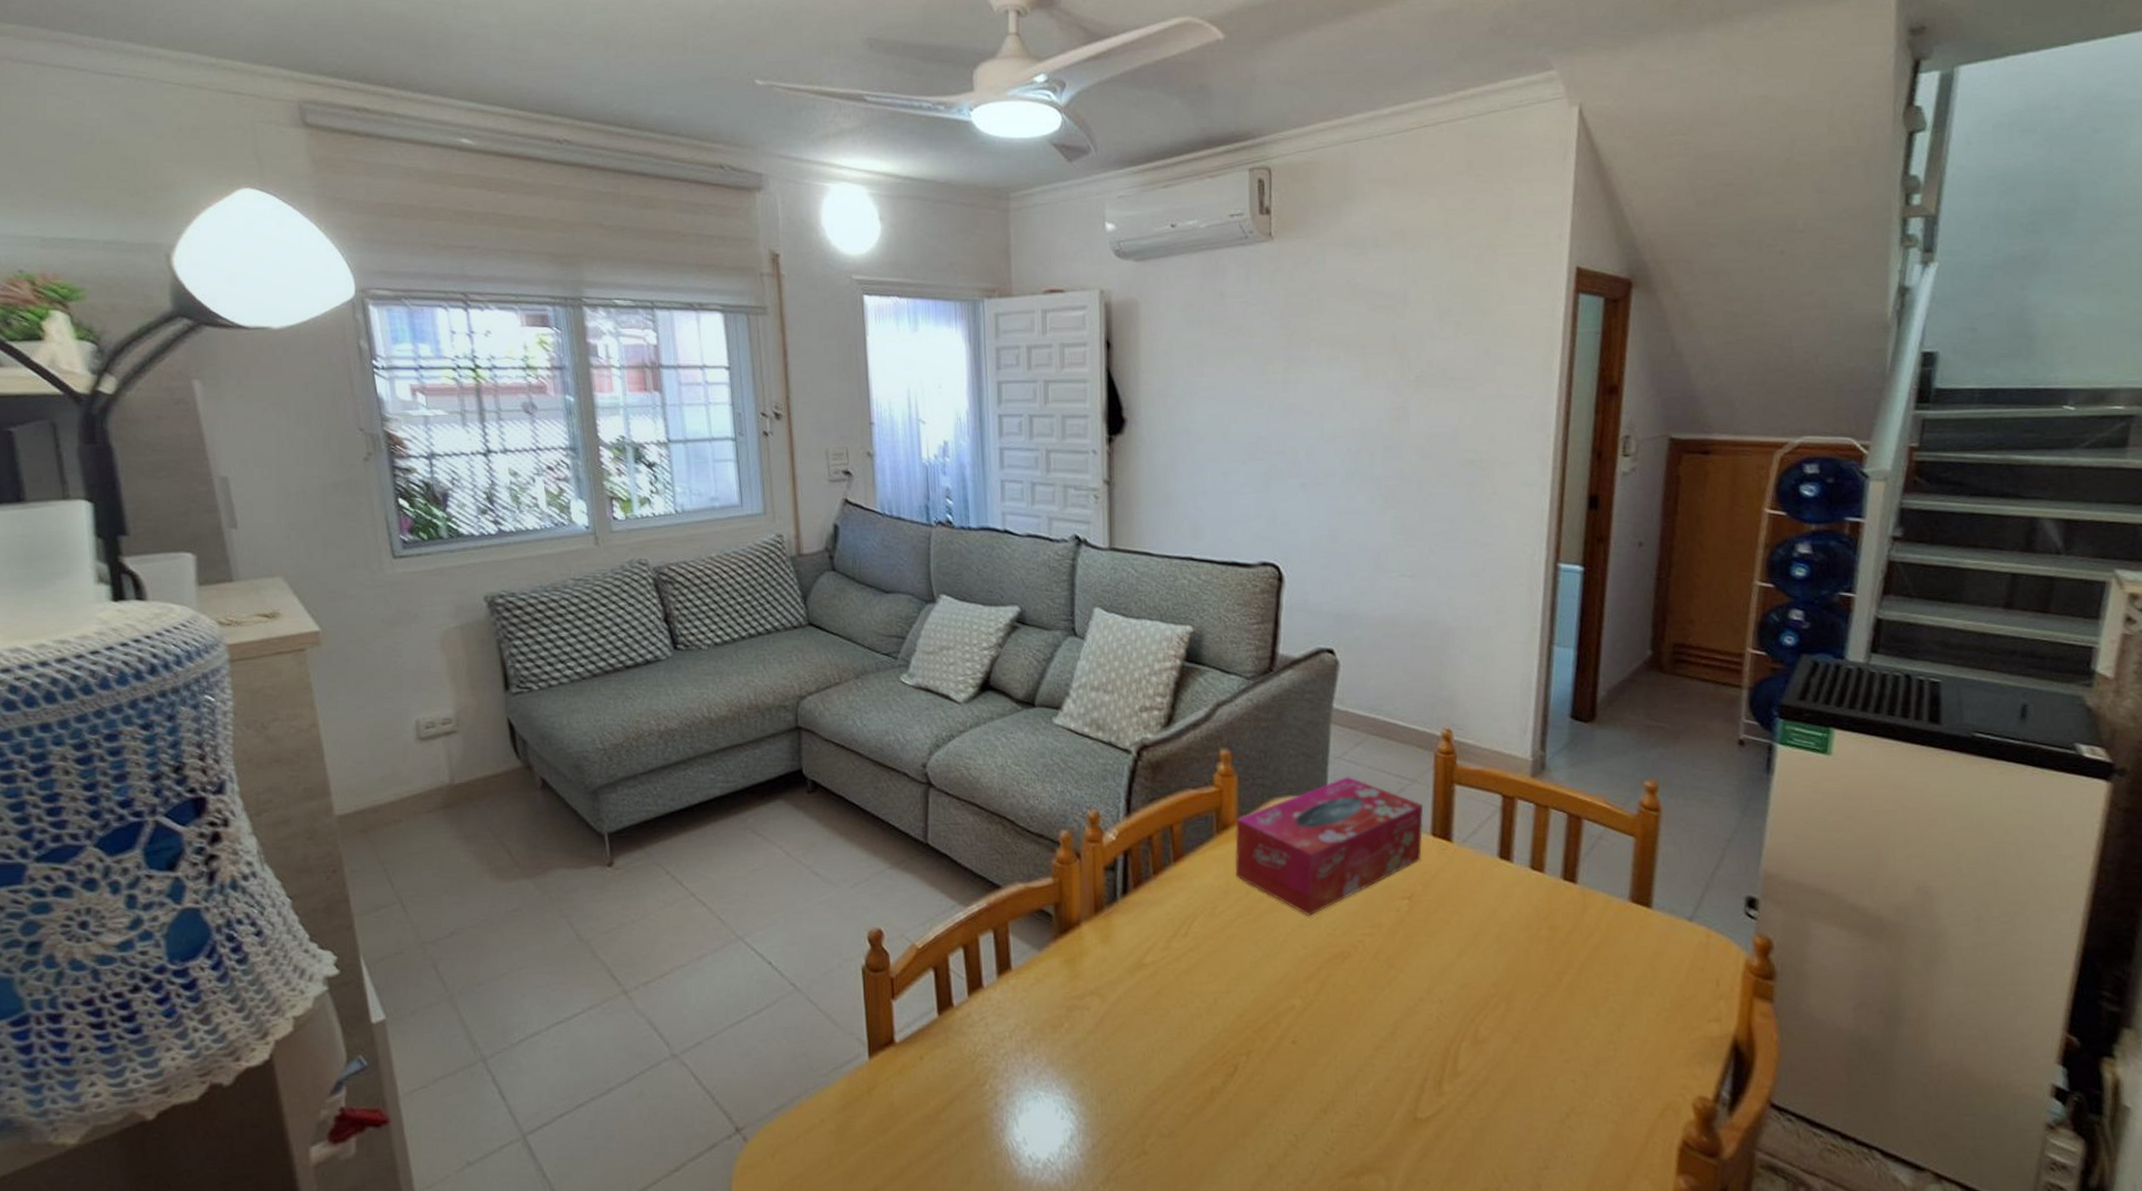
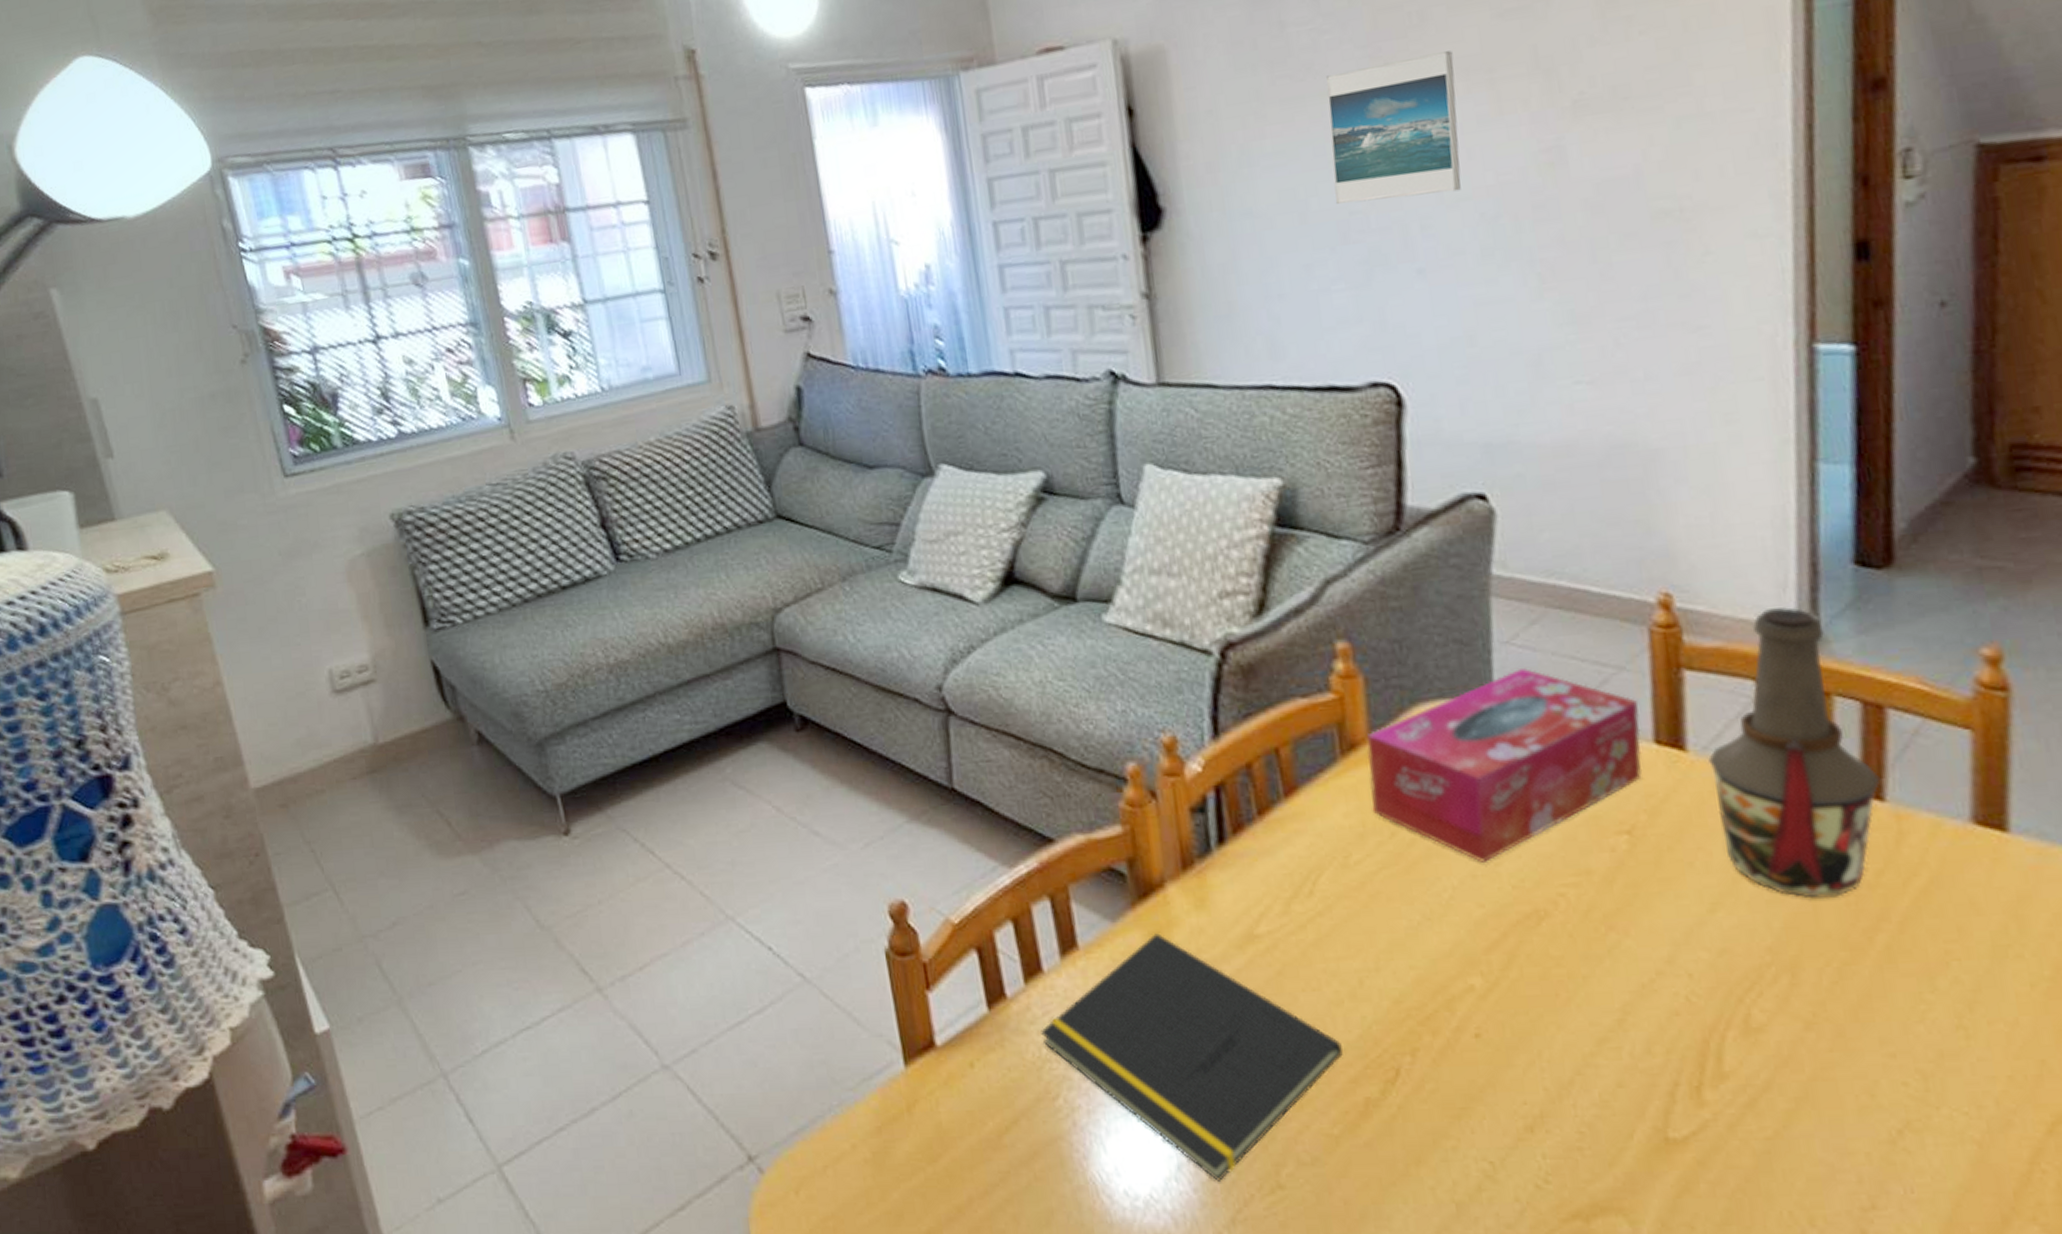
notepad: none [976,960,1198,1149] -> present [1039,933,1343,1181]
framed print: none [1248,330,1339,431] -> present [1326,51,1461,204]
bottle: none [1466,745,1575,950] -> present [1708,607,1881,899]

